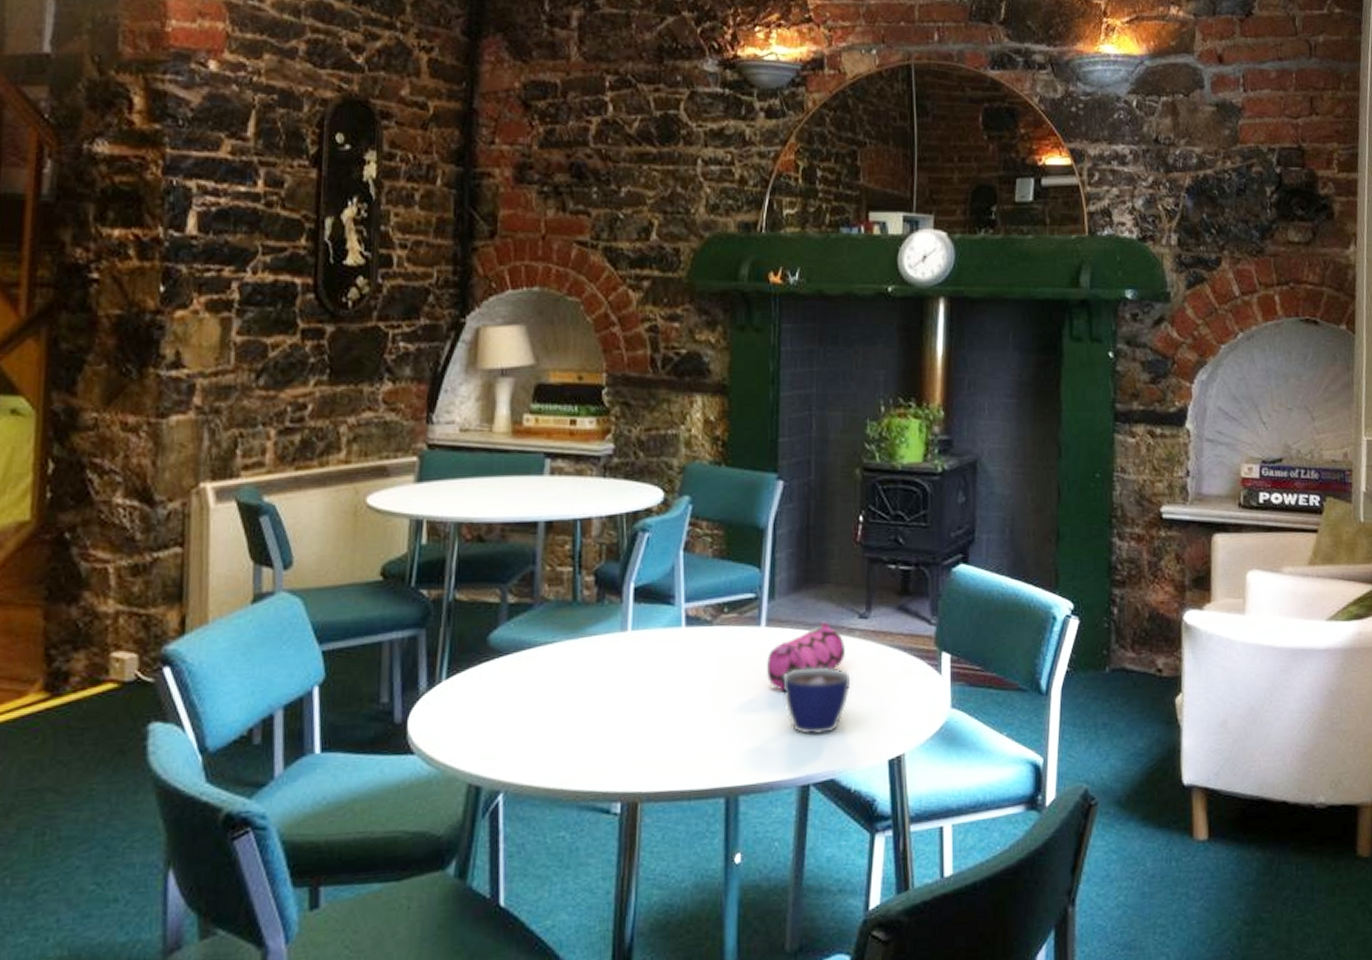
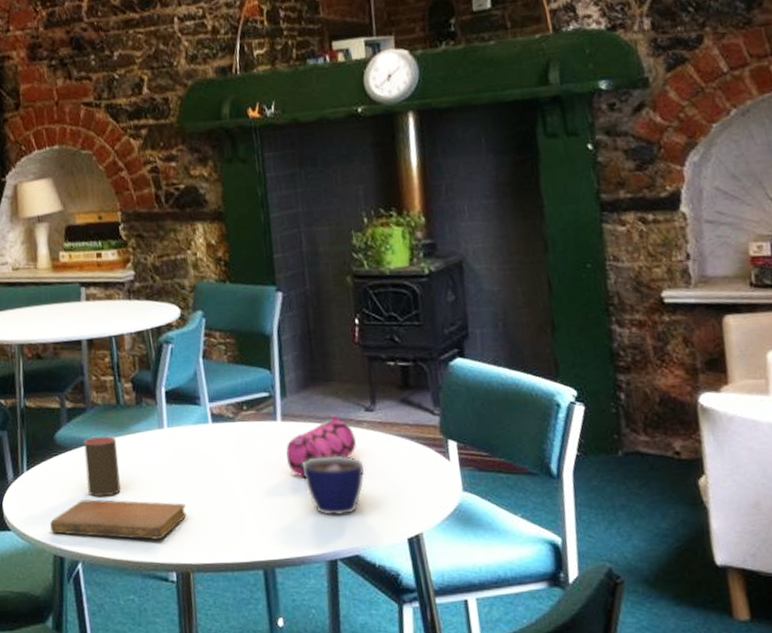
notebook: none [468,715,642,764] -> present [50,499,187,540]
cup: none [523,639,567,713] -> present [83,436,122,497]

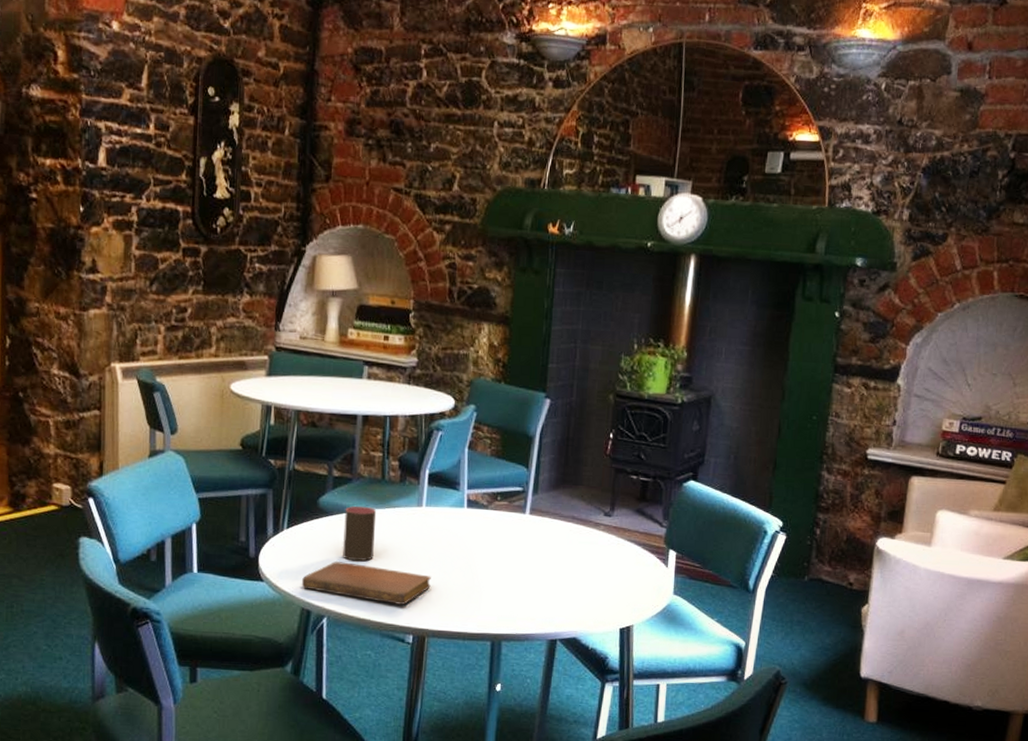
pencil case: present [286,415,356,477] -> none [528,516,591,566]
cup: present [301,455,365,516] -> none [540,550,595,602]

